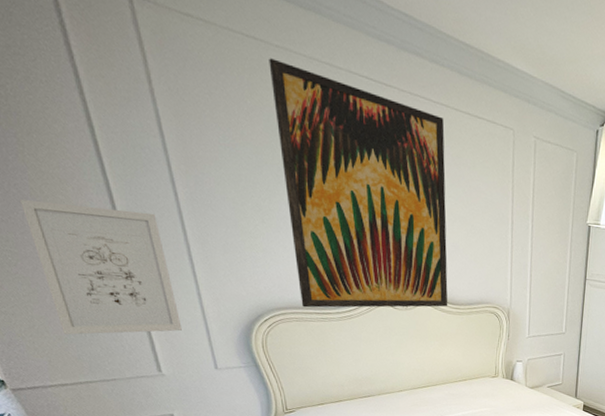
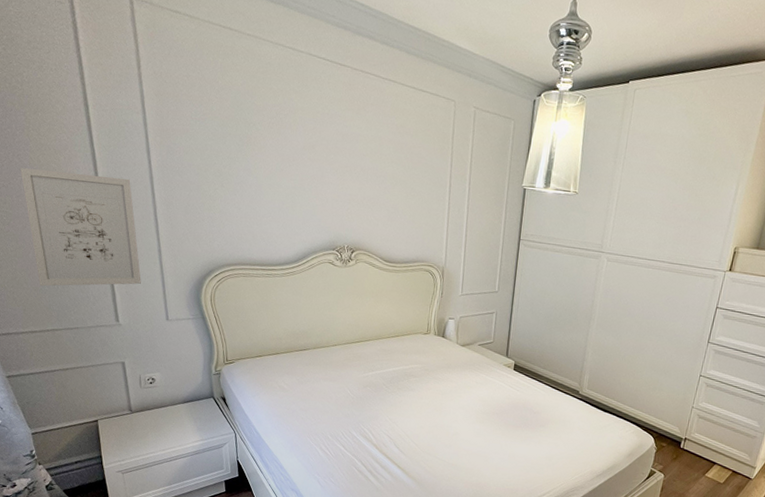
wall art: present [269,58,448,308] -> none [240,45,391,265]

